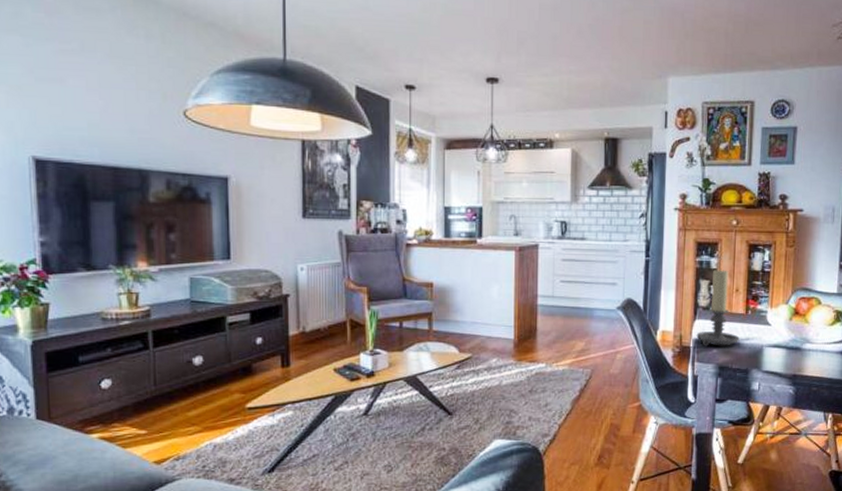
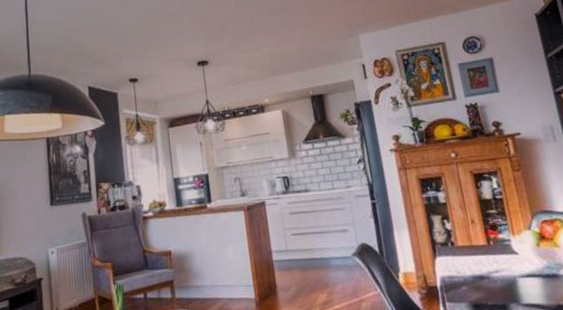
candle holder: present [696,268,740,346] -> none [440,202,488,284]

